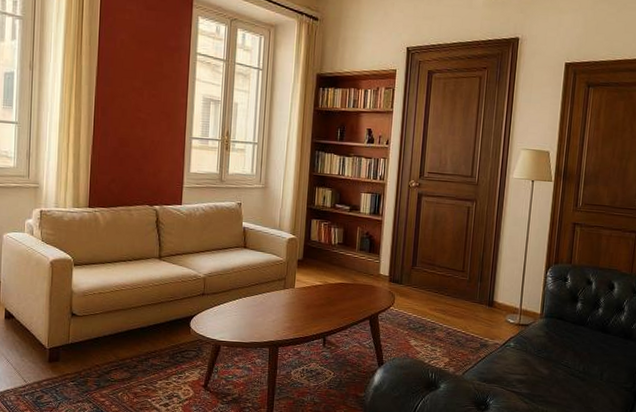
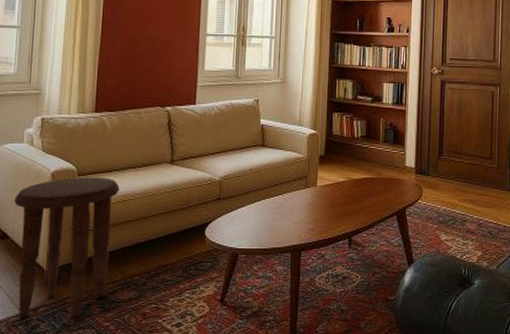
side table: none [18,266,112,392] -> present [14,177,120,318]

